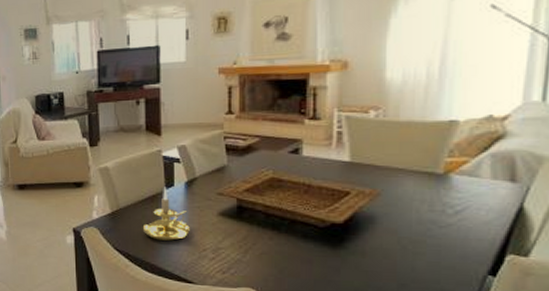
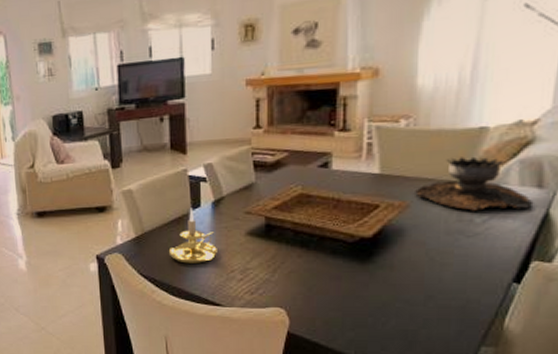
brazier: none [386,148,507,202] -> present [415,156,534,211]

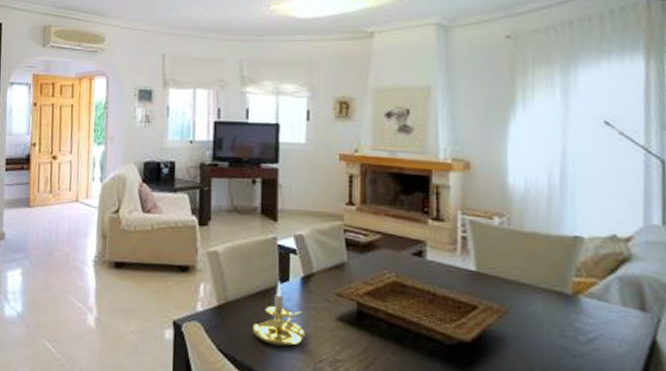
brazier: present [415,156,534,211] -> none [514,264,639,333]

